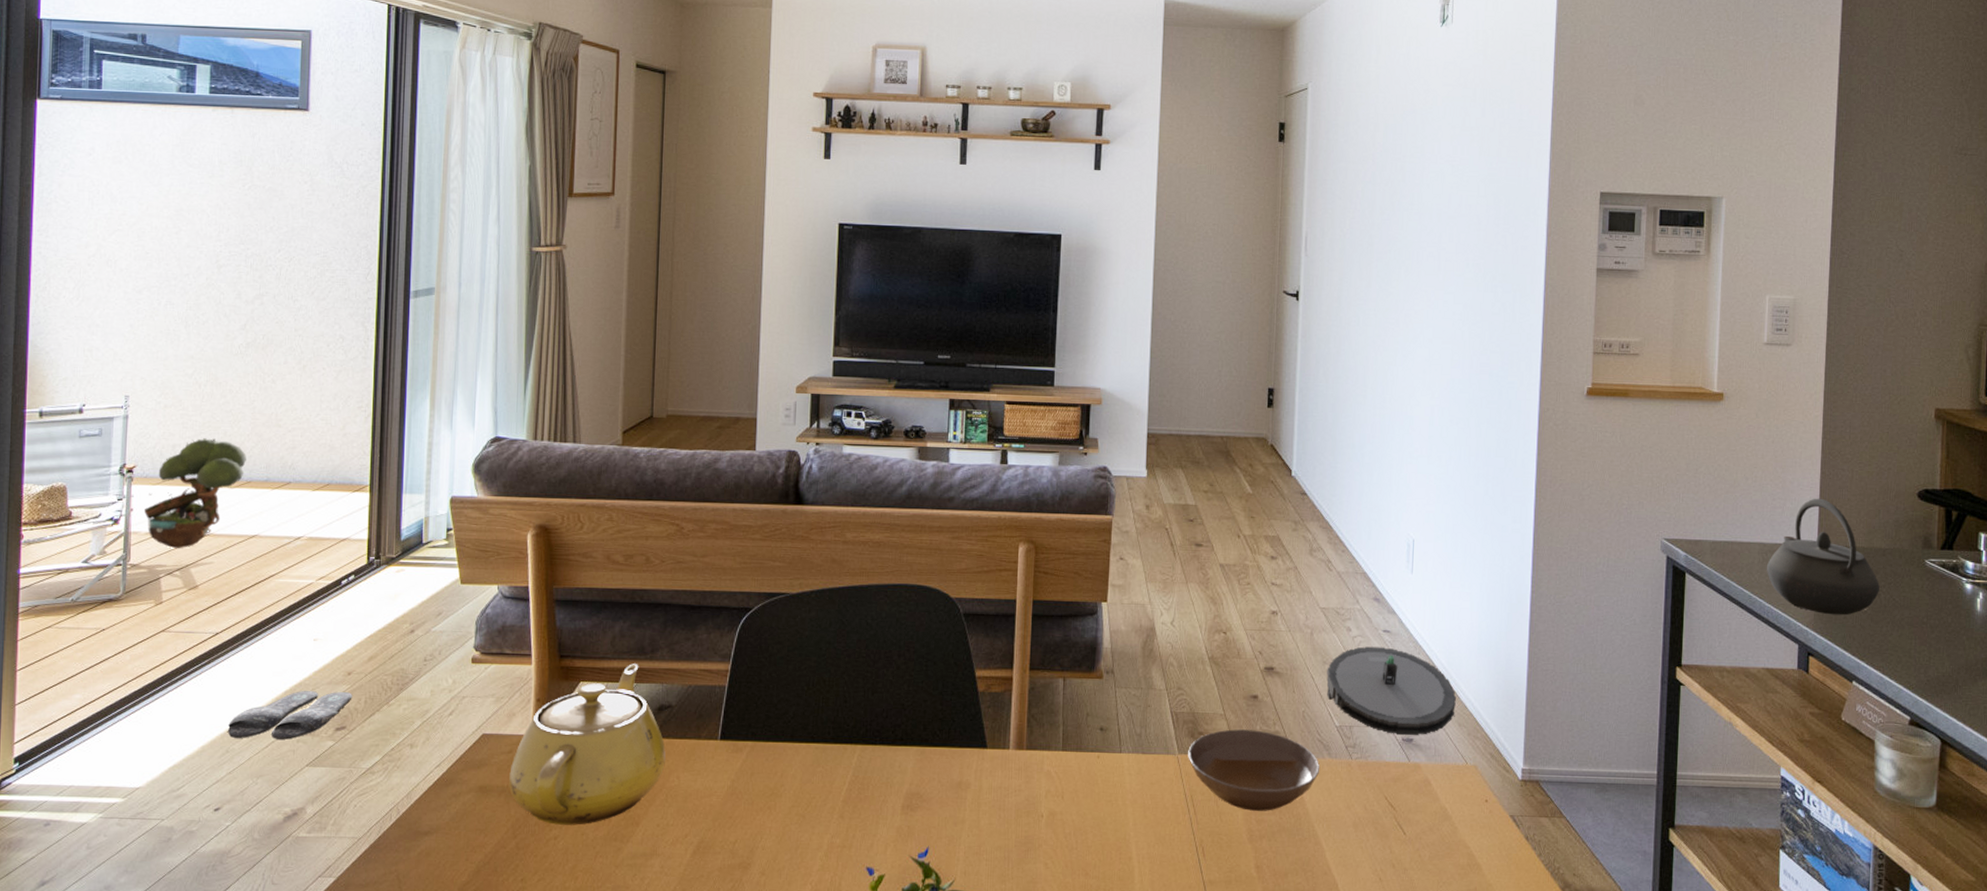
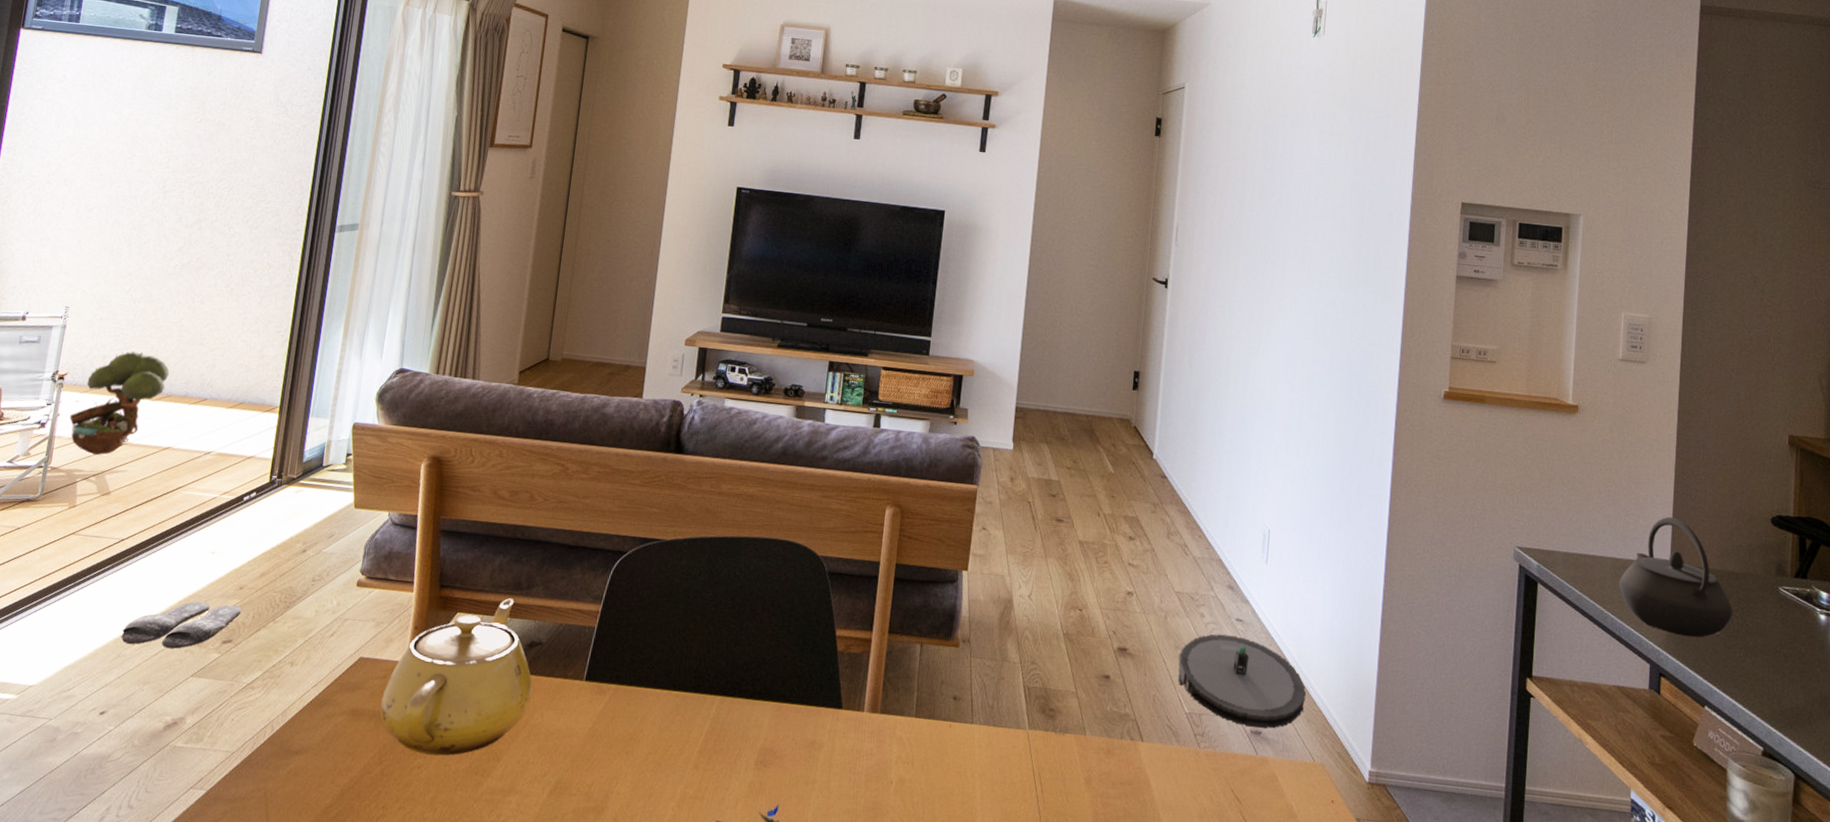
bowl: present [1188,729,1321,811] -> none [1038,708,1169,795]

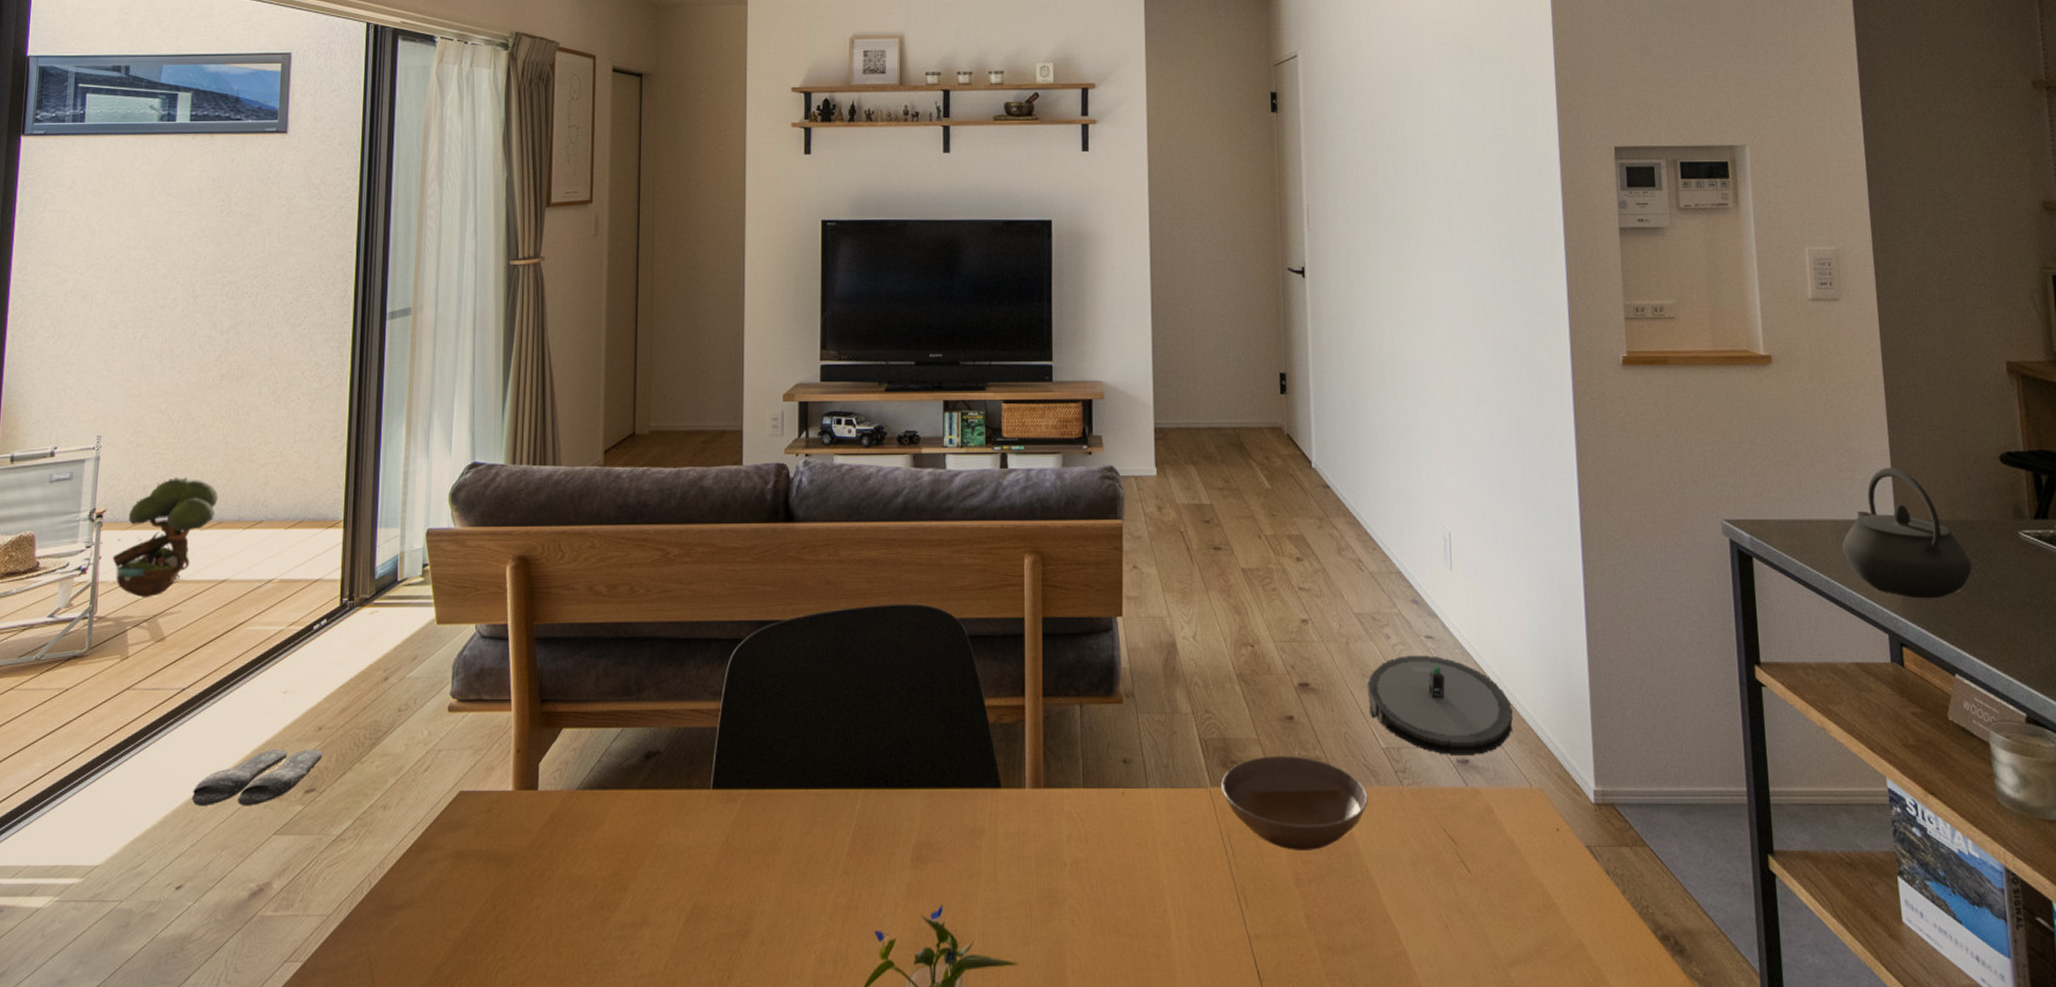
teapot: present [379,598,533,756] -> none [487,706,656,893]
bowl: none [1038,708,1169,795] -> present [1221,756,1369,850]

